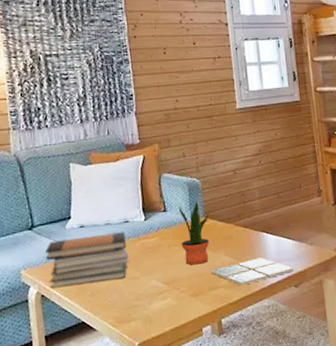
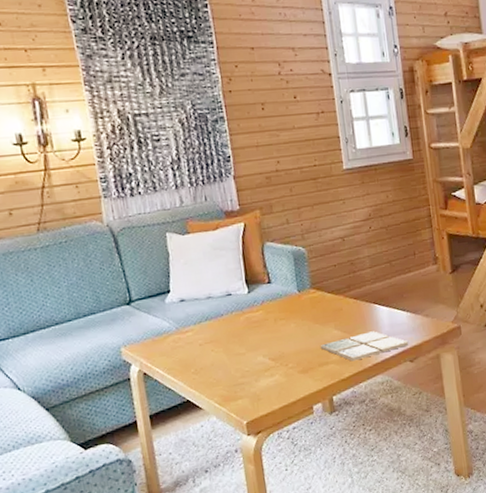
book stack: present [44,232,130,289] -> none [144,305,235,366]
potted plant: present [178,201,210,266] -> none [283,271,318,340]

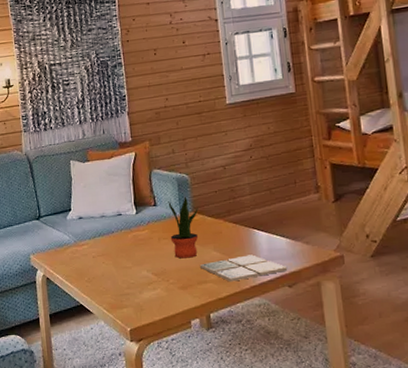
potted plant: none [283,271,318,340] -> present [168,196,199,259]

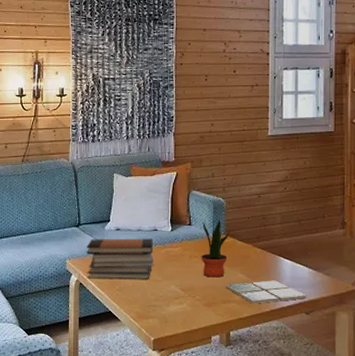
book stack: none [49,224,123,273] -> present [86,238,155,279]

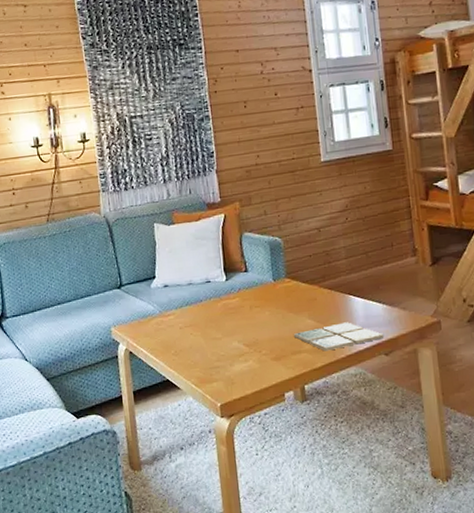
book stack: present [86,238,155,279] -> none [132,292,212,346]
potted plant: present [201,219,230,278] -> none [260,261,292,328]

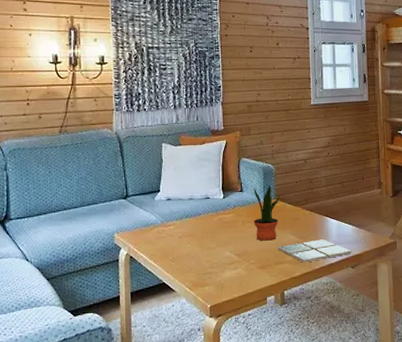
potted plant: none [260,261,292,328] -> present [253,184,280,241]

